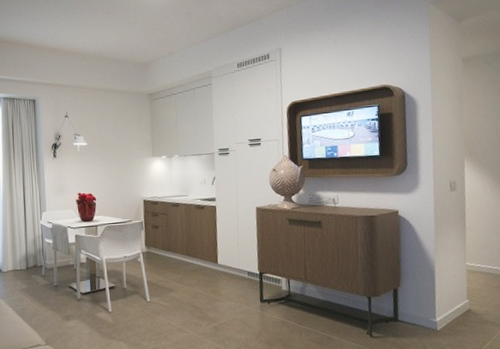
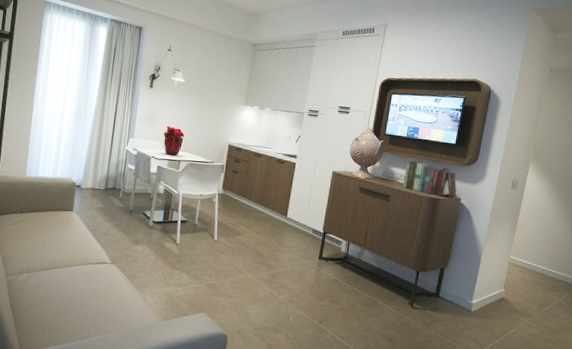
books: none [332,180,393,213] -> present [402,160,457,199]

